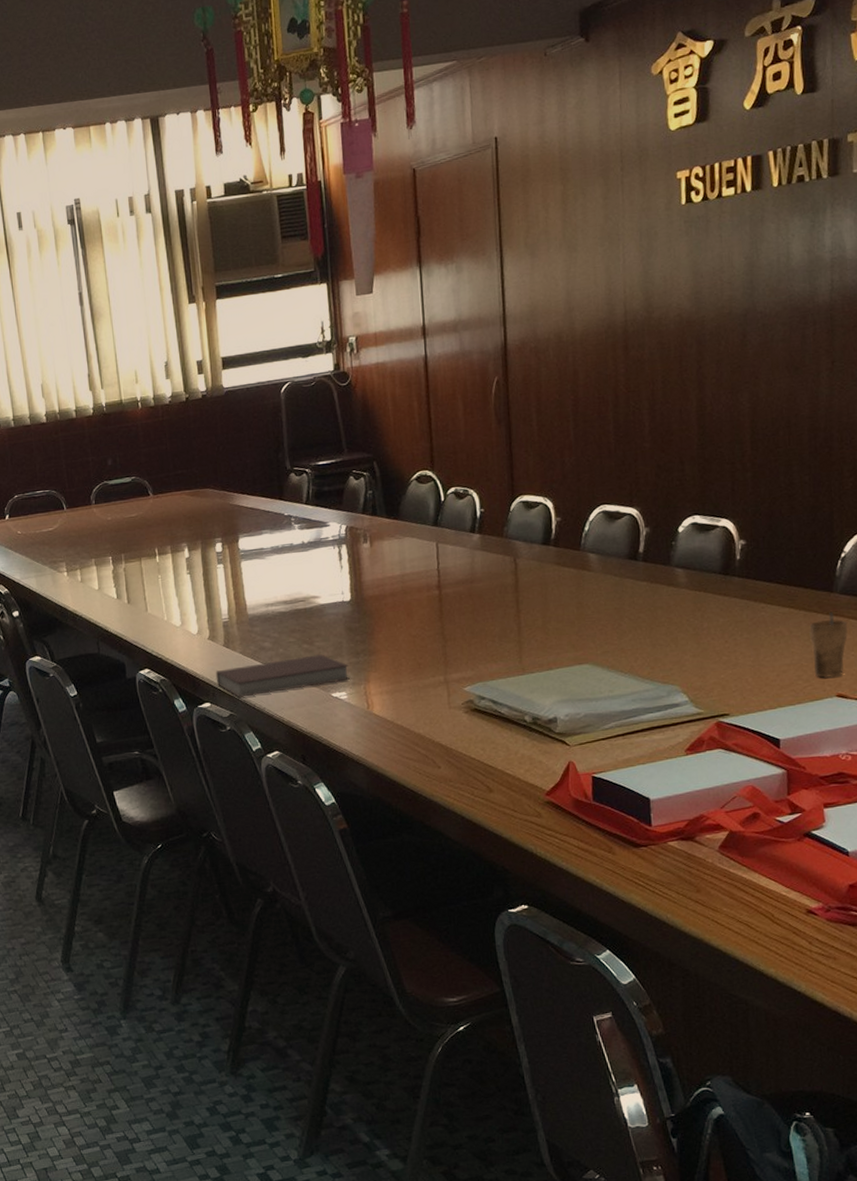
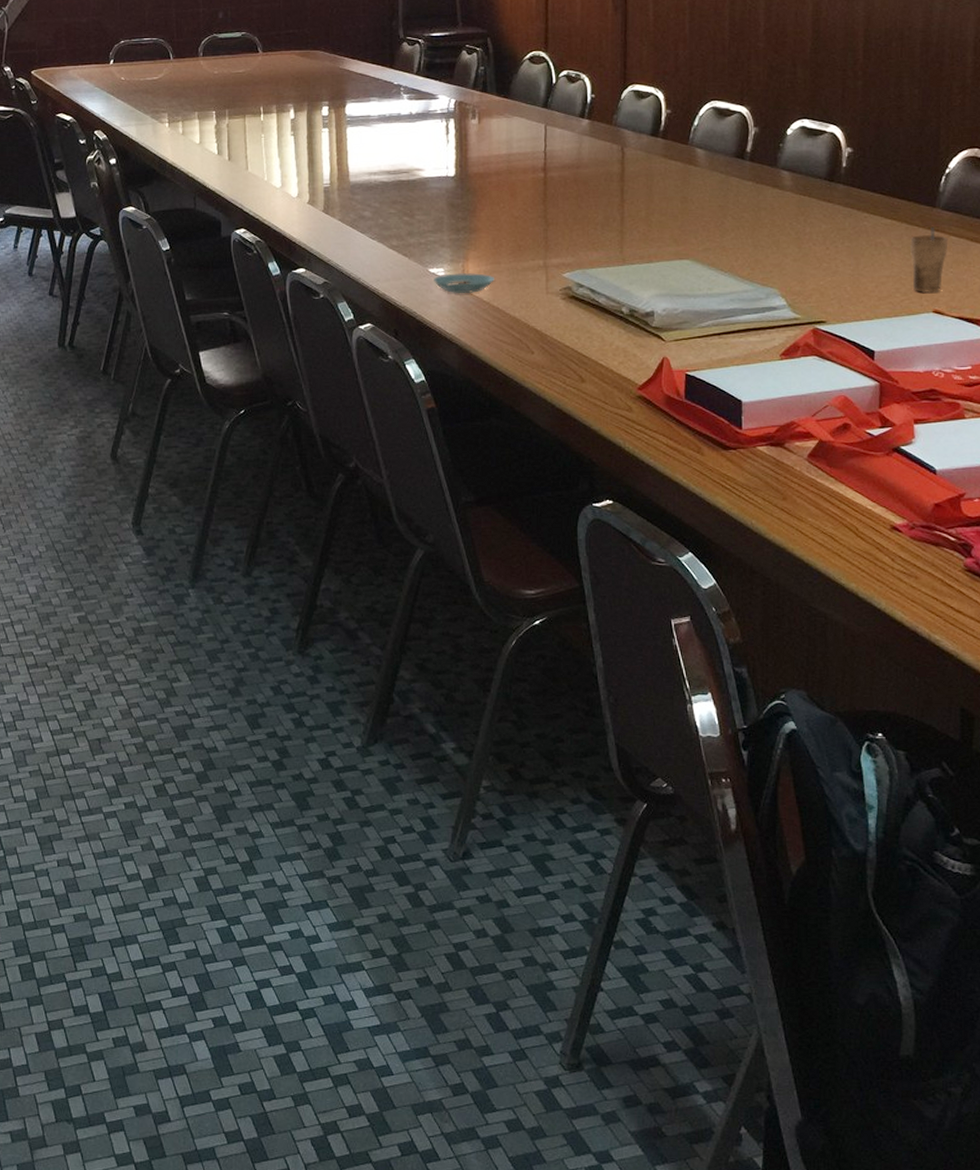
notebook: present [215,654,350,698] -> none [312,228,448,266]
saucer: none [337,694,397,715] -> present [434,273,494,293]

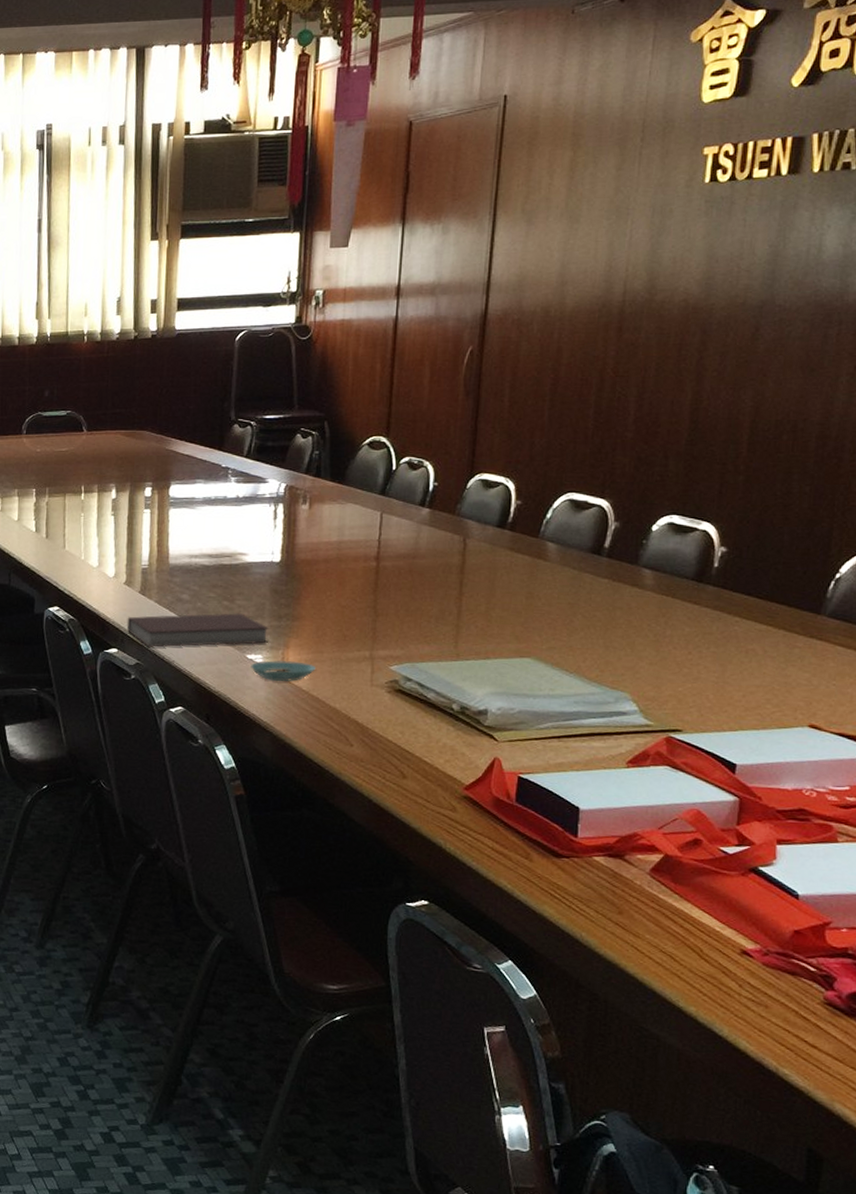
notebook: none [312,228,448,266] -> present [126,613,269,647]
cup: present [910,226,948,293] -> none [786,635,833,706]

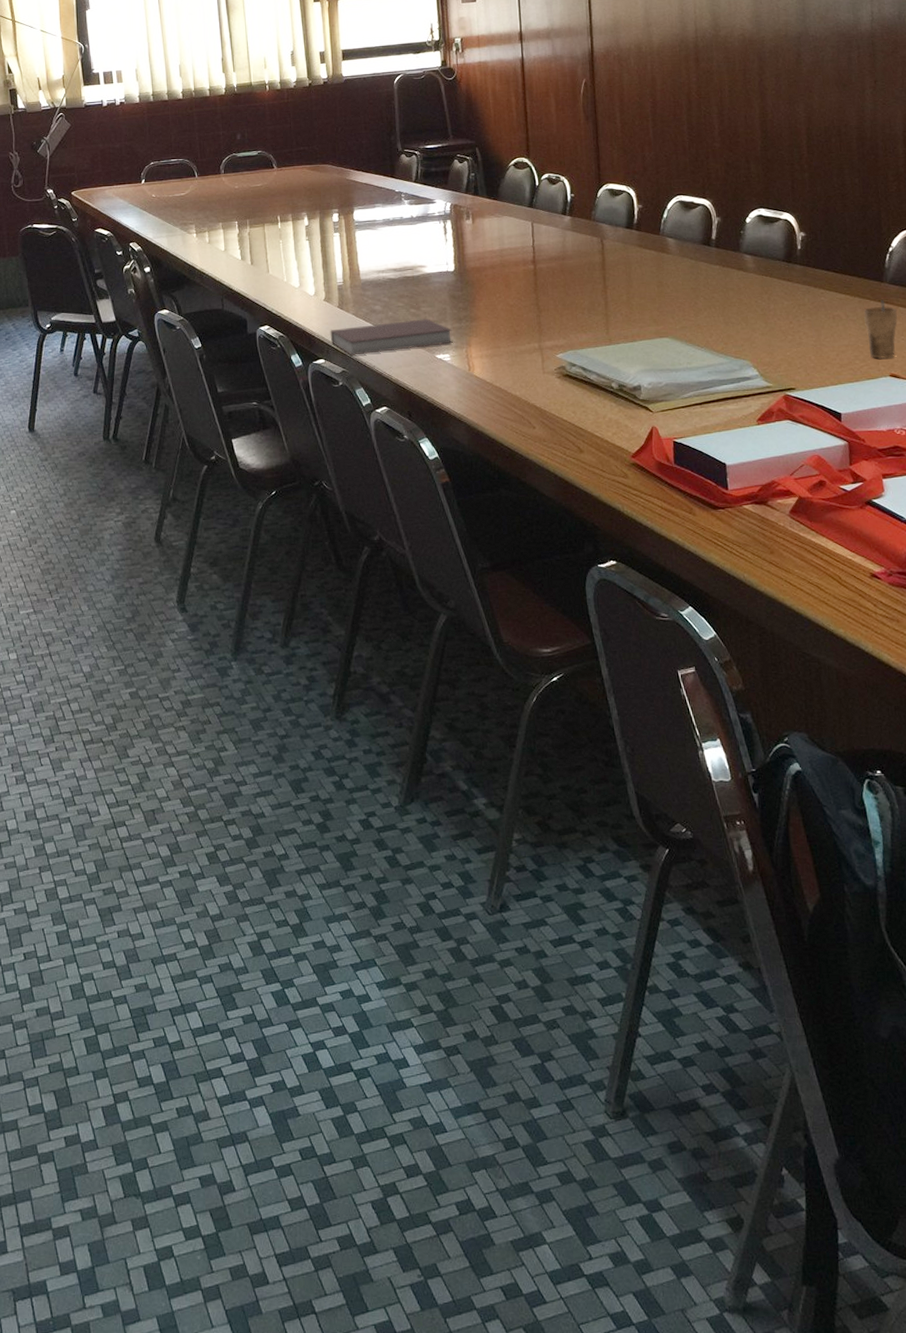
saucer: present [251,660,316,681] -> none [441,357,496,376]
cup: none [786,635,833,706] -> present [863,299,898,359]

